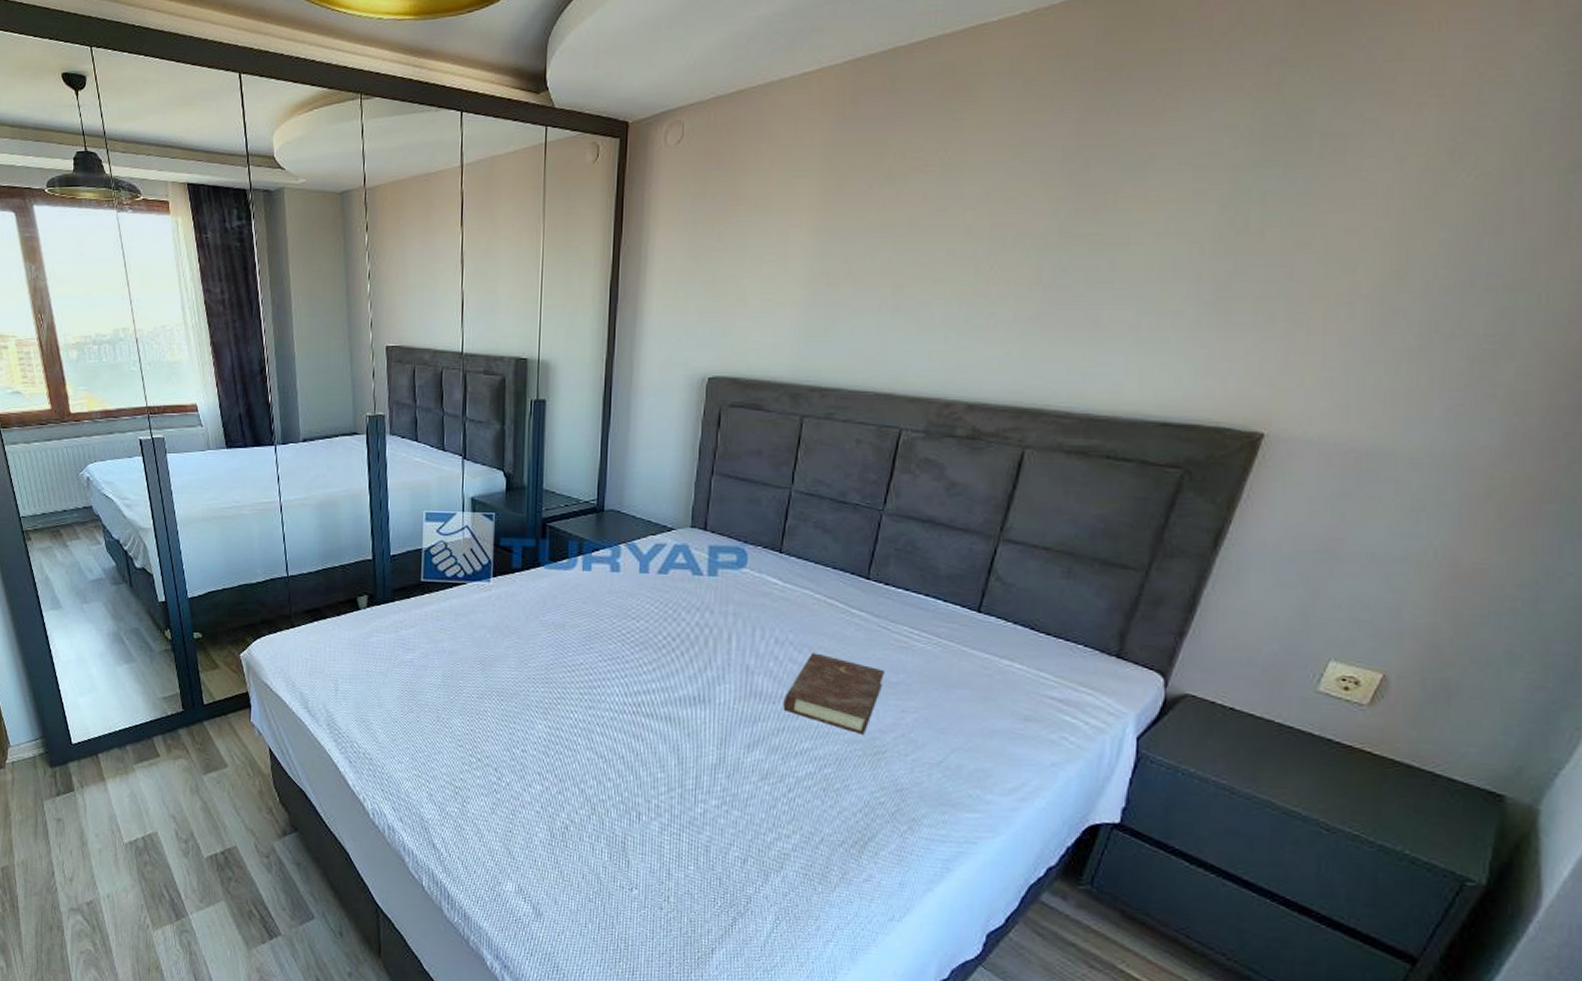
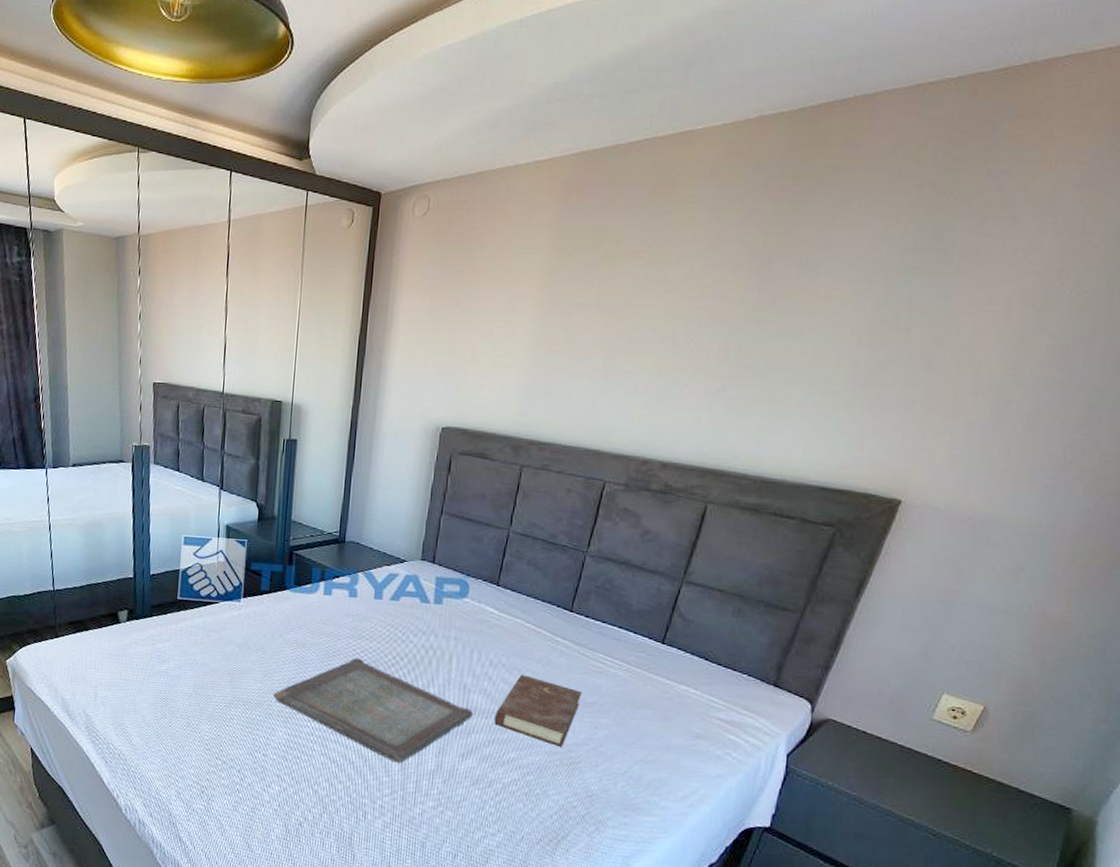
serving tray: none [530,640,758,757] -> present [273,658,473,763]

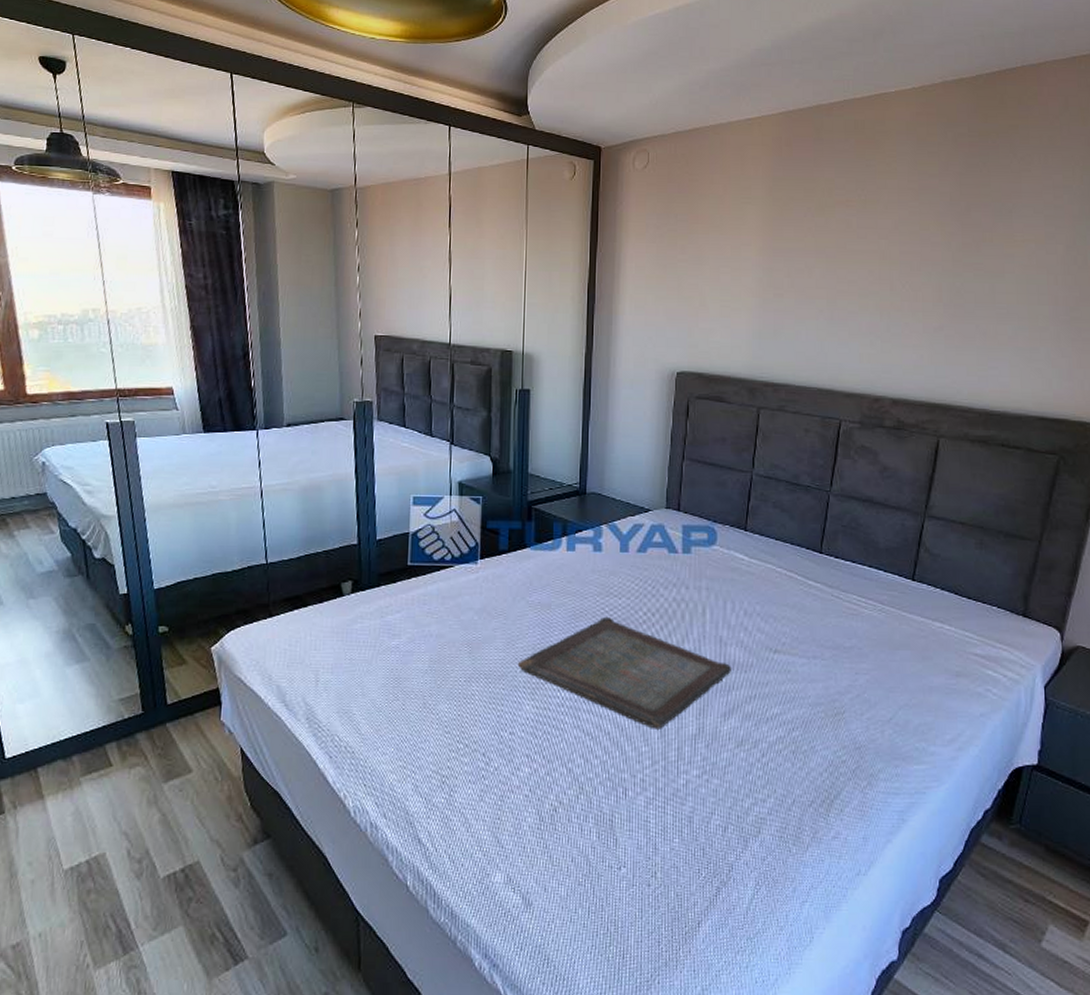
book: present [494,674,583,747] -> none [754,622,840,697]

